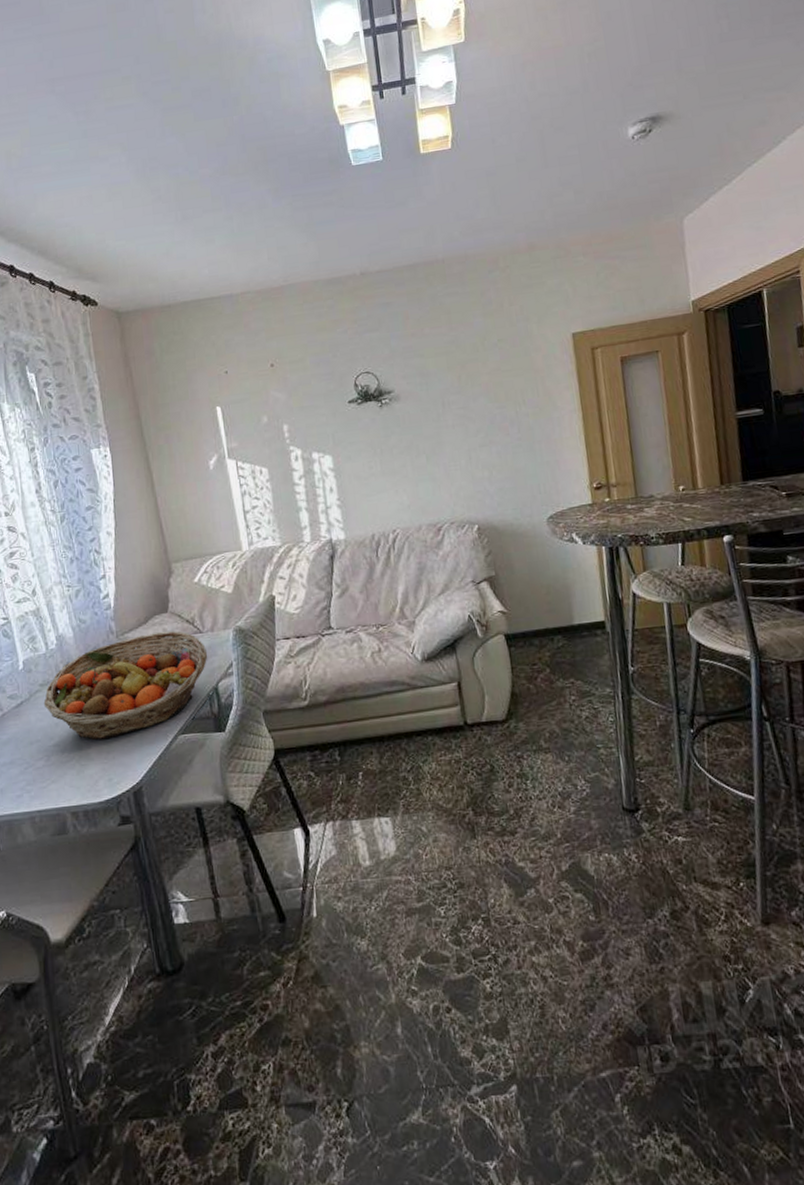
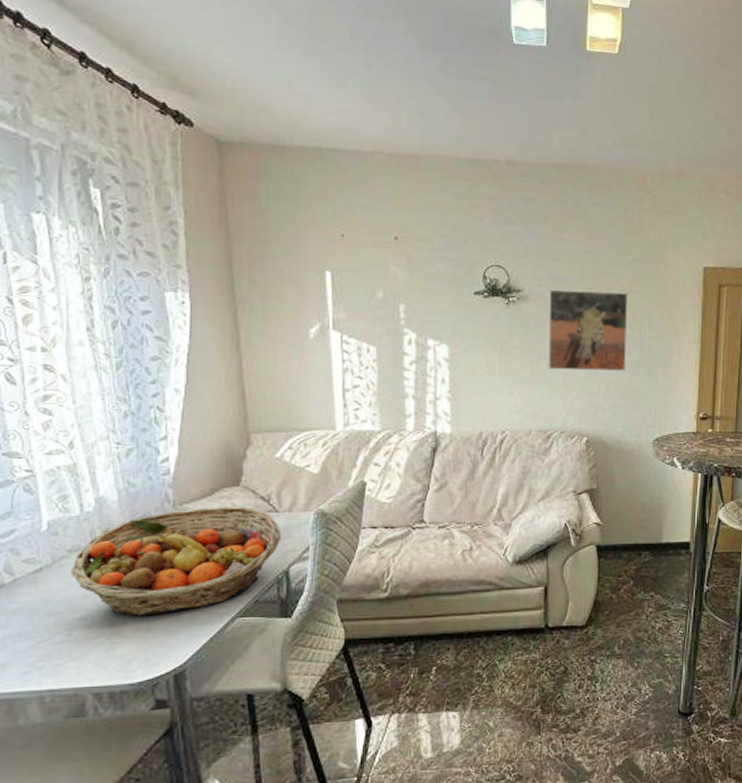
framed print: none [419,374,507,463] -> present [548,289,629,371]

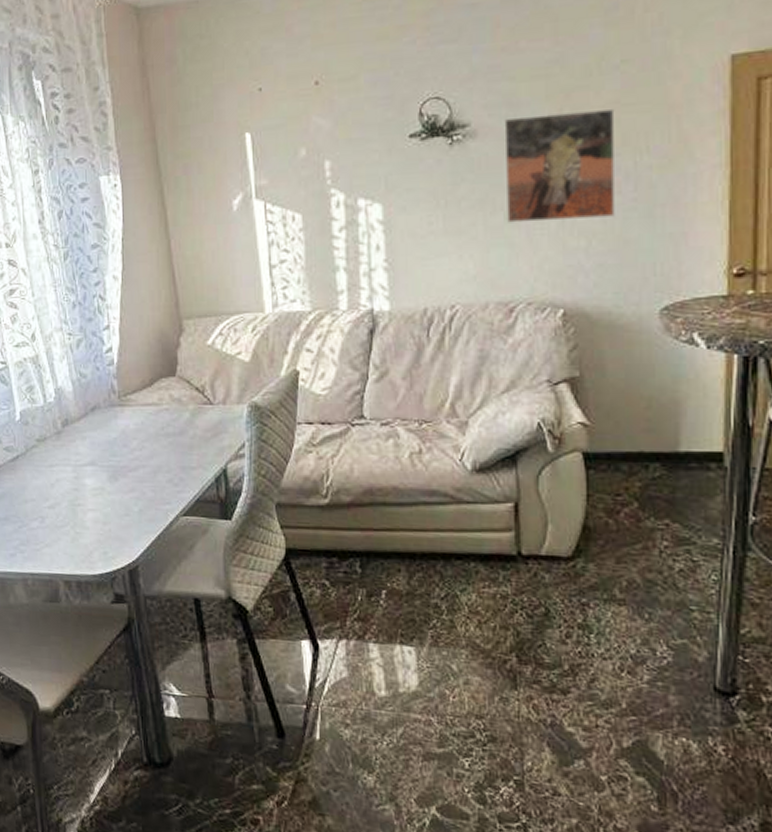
fruit basket: present [70,507,282,617] -> none [39,398,218,509]

